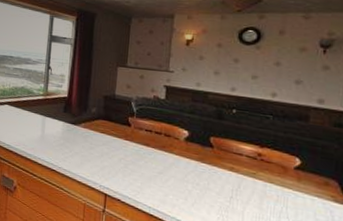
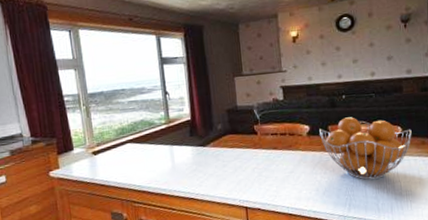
fruit basket: none [198,132,313,209] -> present [318,117,412,180]

